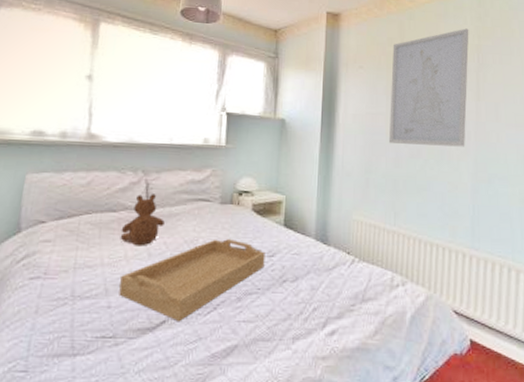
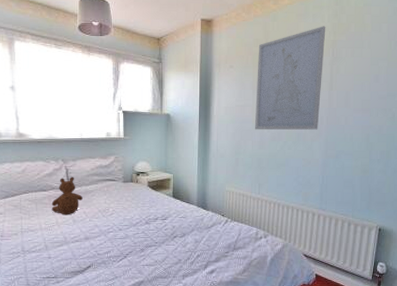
serving tray: present [119,239,265,322] -> none [55,208,160,267]

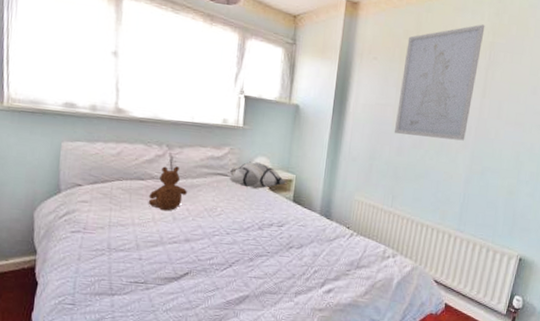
decorative pillow: none [116,167,165,189] -> present [229,162,286,189]

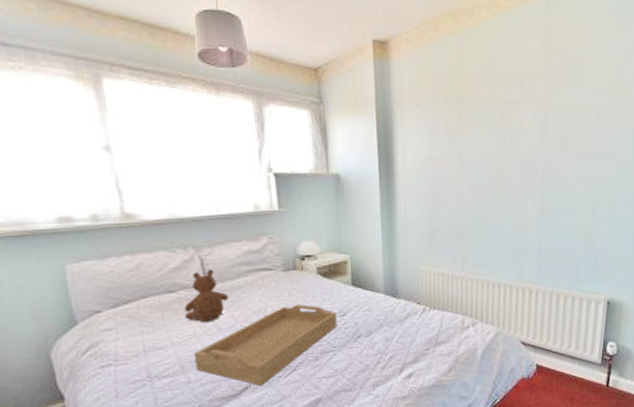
serving tray: none [148,208,275,275] -> present [194,304,338,386]
decorative pillow: present [229,162,286,189] -> none [272,248,341,279]
wall art: present [394,24,485,141] -> none [451,46,536,188]

